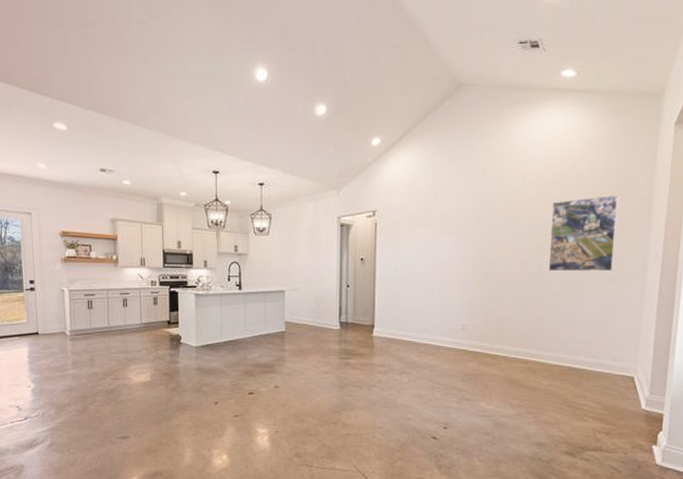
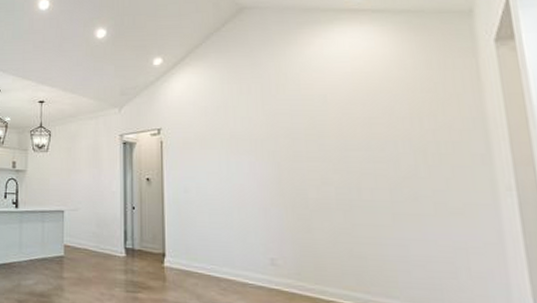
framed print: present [548,194,619,272] -> none [362,114,453,202]

